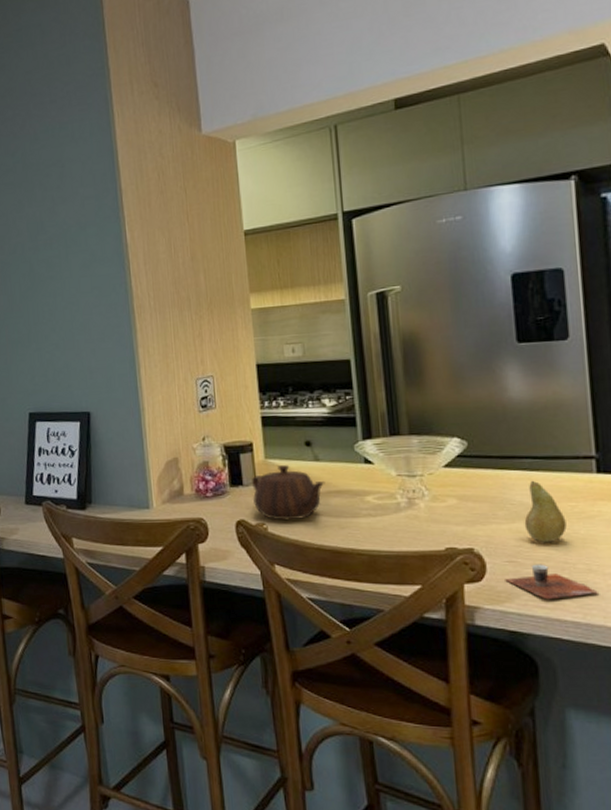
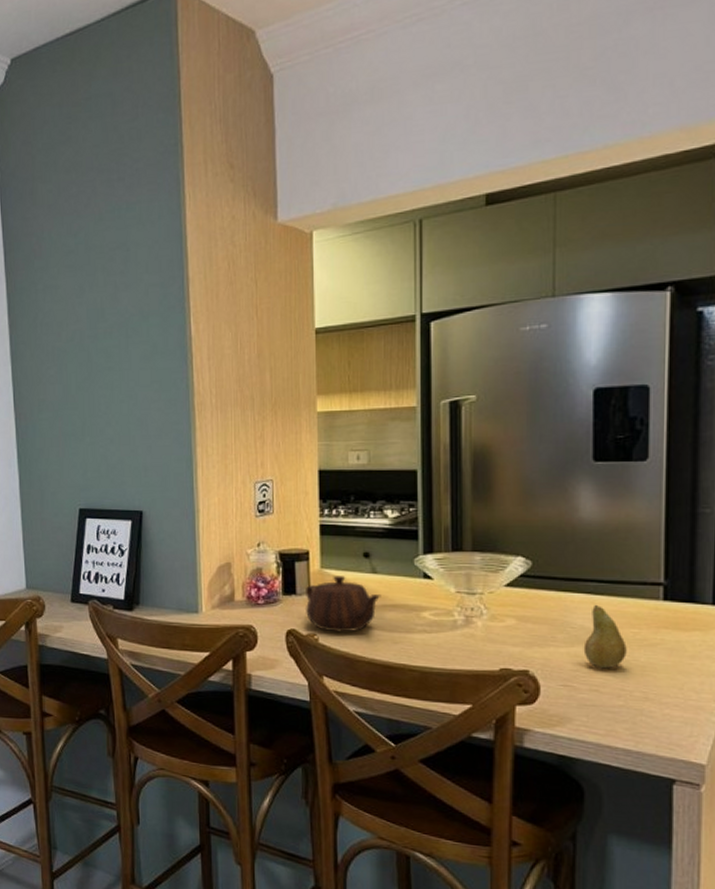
cup: present [505,564,600,600] -> none [558,689,654,726]

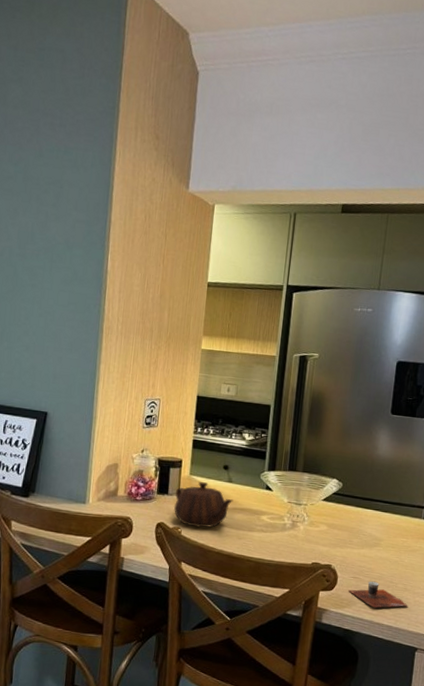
cup: none [558,689,654,726] -> present [348,581,409,608]
fruit: present [583,604,627,669] -> none [369,518,398,566]

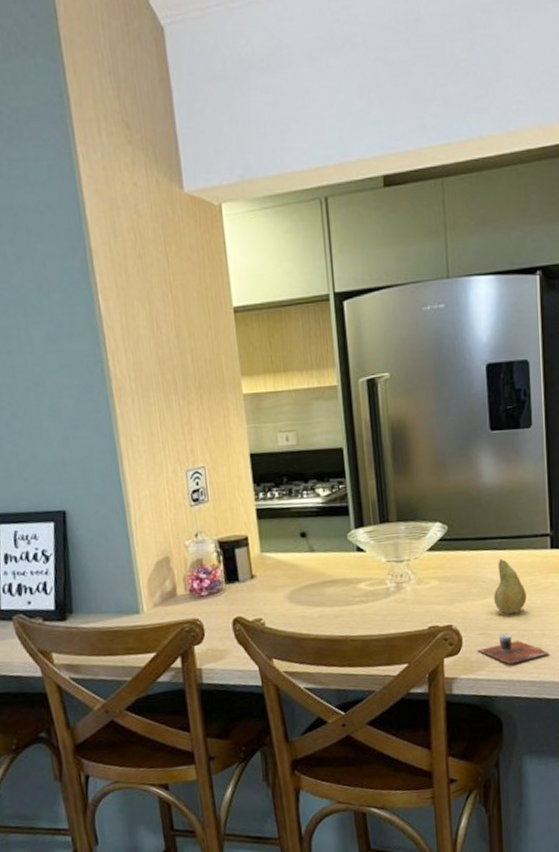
teapot: present [174,482,234,528] -> none [248,558,321,614]
fruit: none [369,518,398,566] -> present [493,558,527,615]

